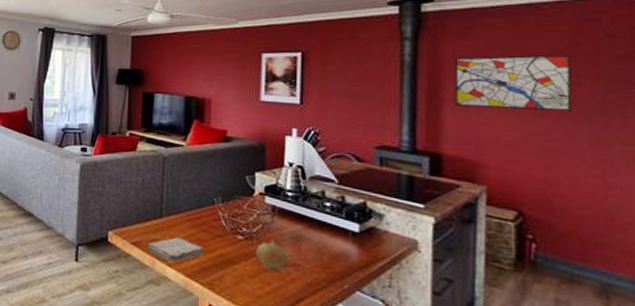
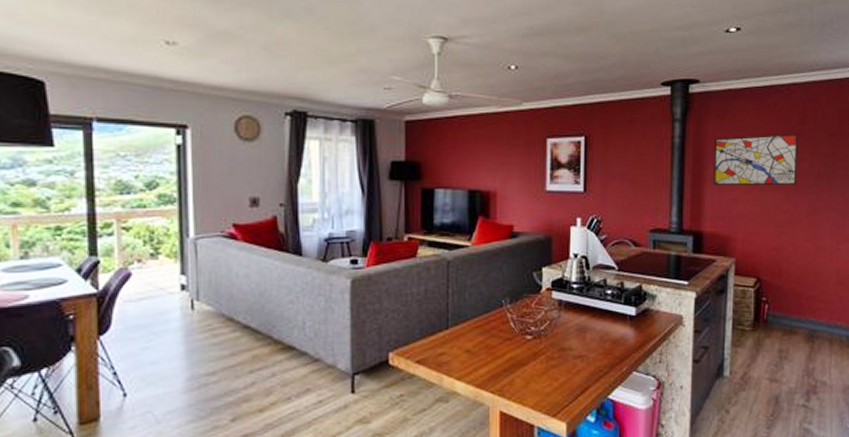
washcloth: present [147,237,206,263] -> none [433,347,495,376]
fruit: present [256,239,291,272] -> none [545,334,577,366]

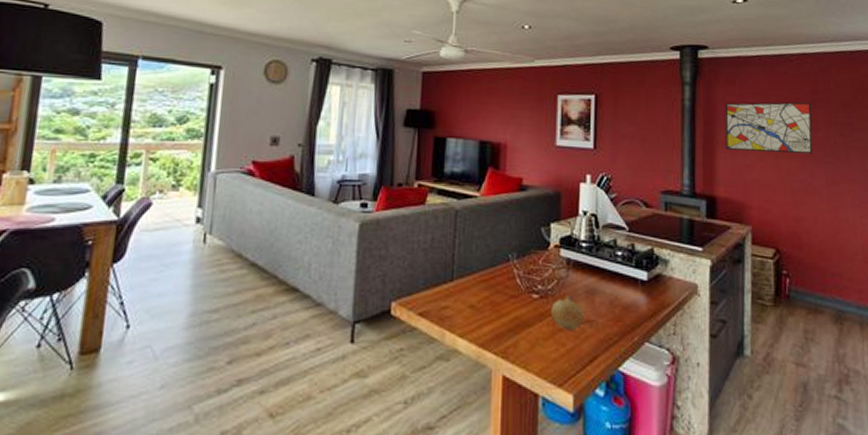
fruit: none [545,334,577,366] -> present [551,295,585,330]

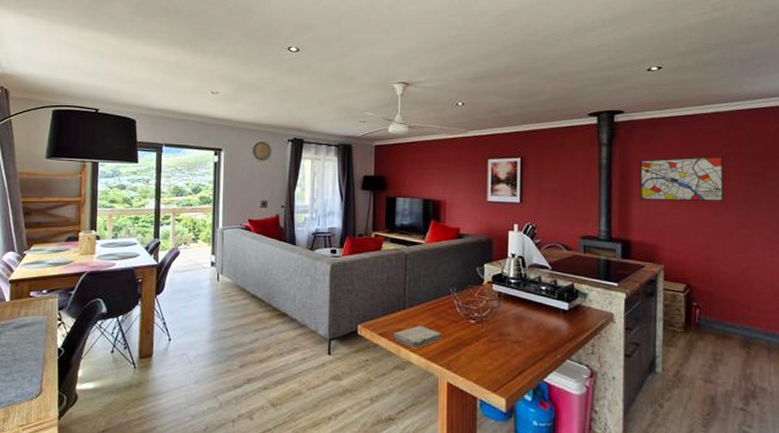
washcloth: none [436,302,500,333] -> present [393,325,444,349]
fruit: present [551,295,585,330] -> none [486,321,515,349]

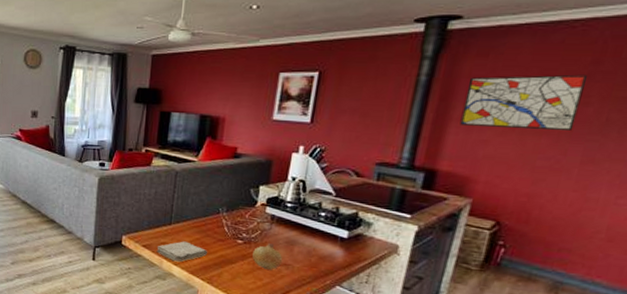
fruit: none [486,321,515,349] -> present [252,243,283,270]

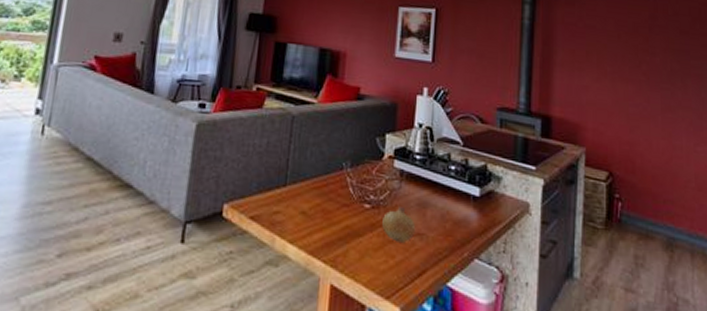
washcloth: present [156,241,208,262] -> none [267,208,331,239]
wall art: present [460,74,587,130] -> none [563,24,650,78]

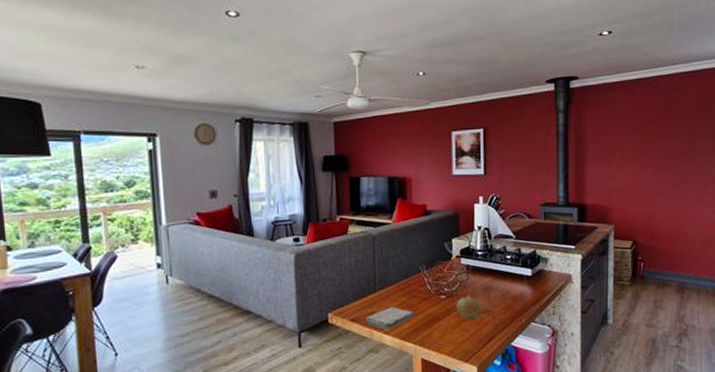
washcloth: none [267,208,331,239] -> present [365,306,416,331]

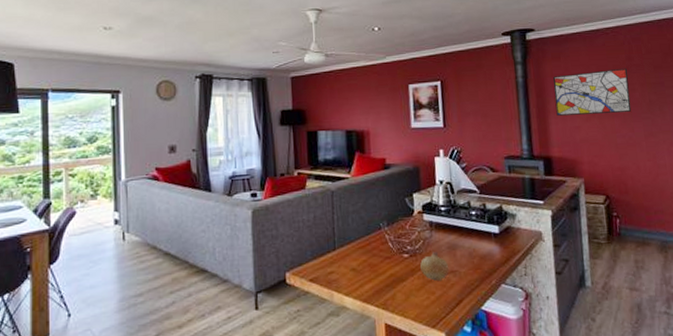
washcloth: present [365,306,416,331] -> none [324,266,378,292]
wall art: none [592,118,665,165] -> present [553,68,632,116]

